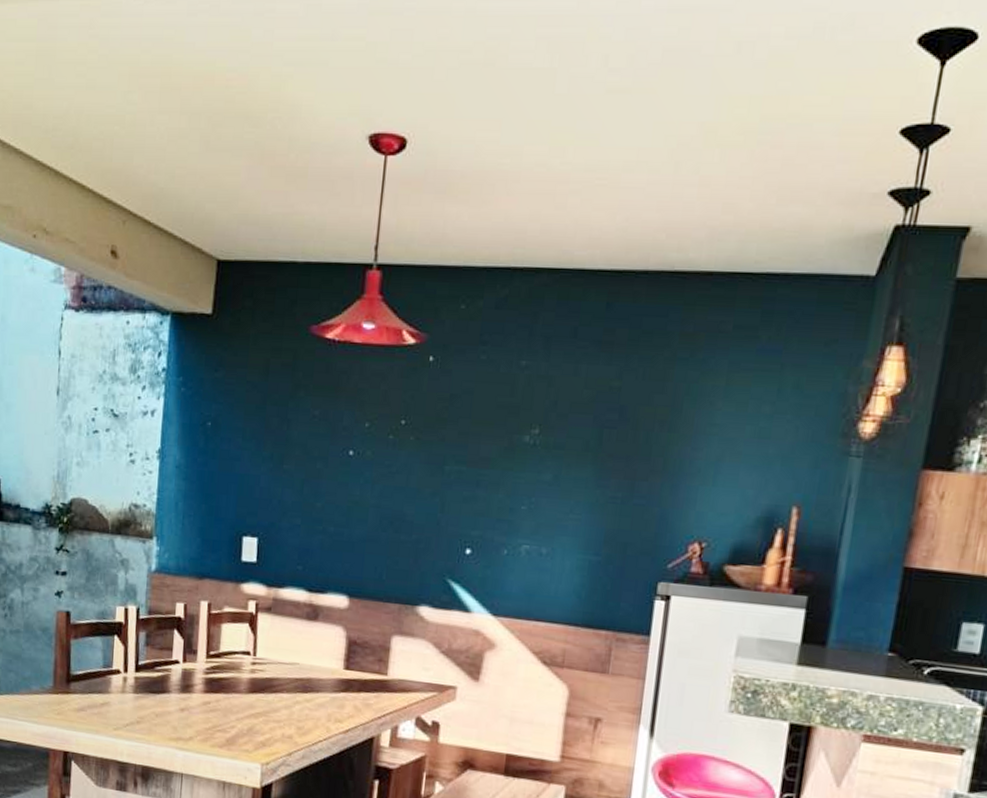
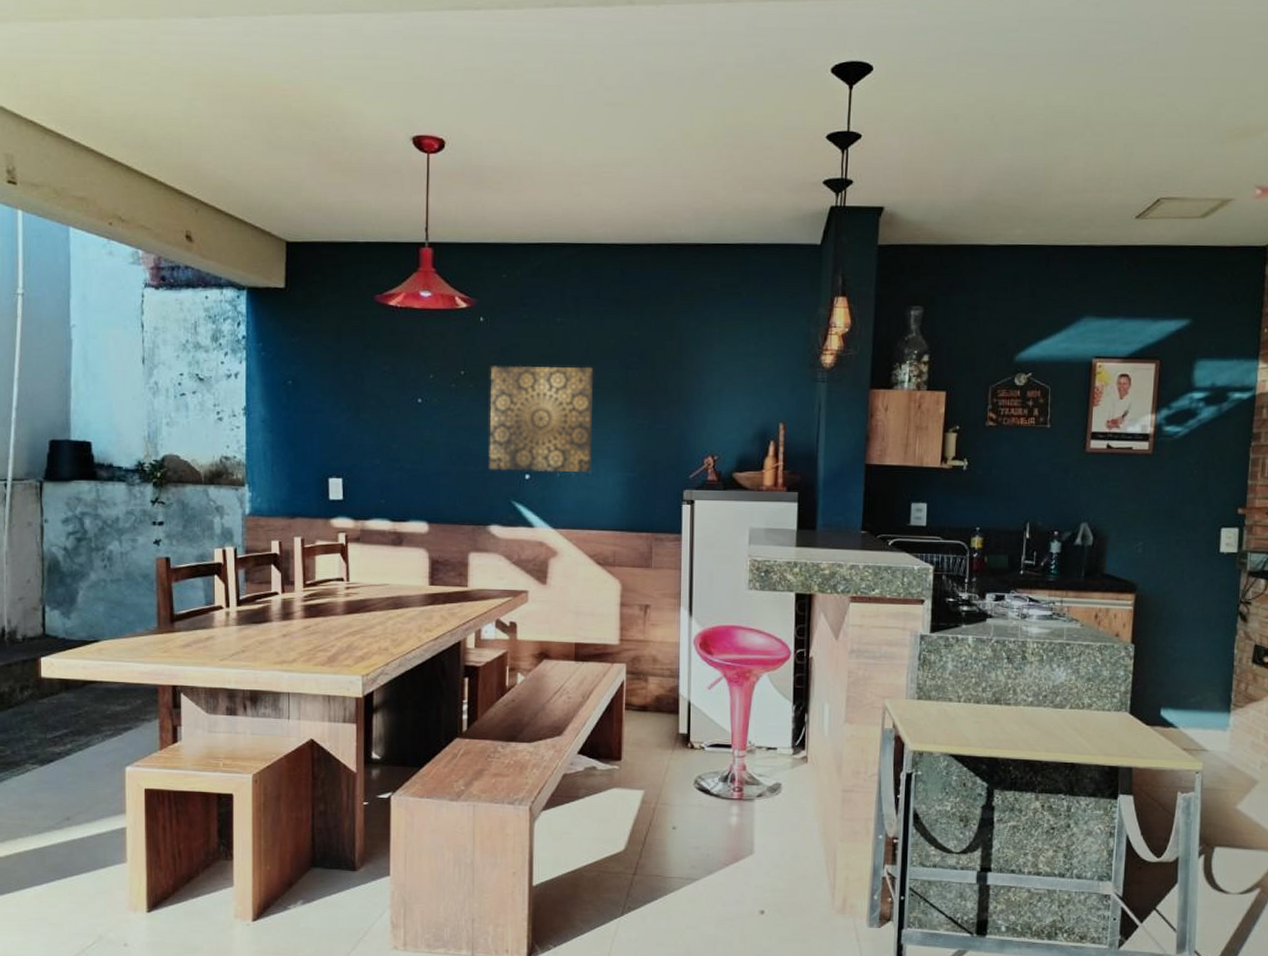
wall art: none [424,416,560,552] -> present [489,365,593,473]

